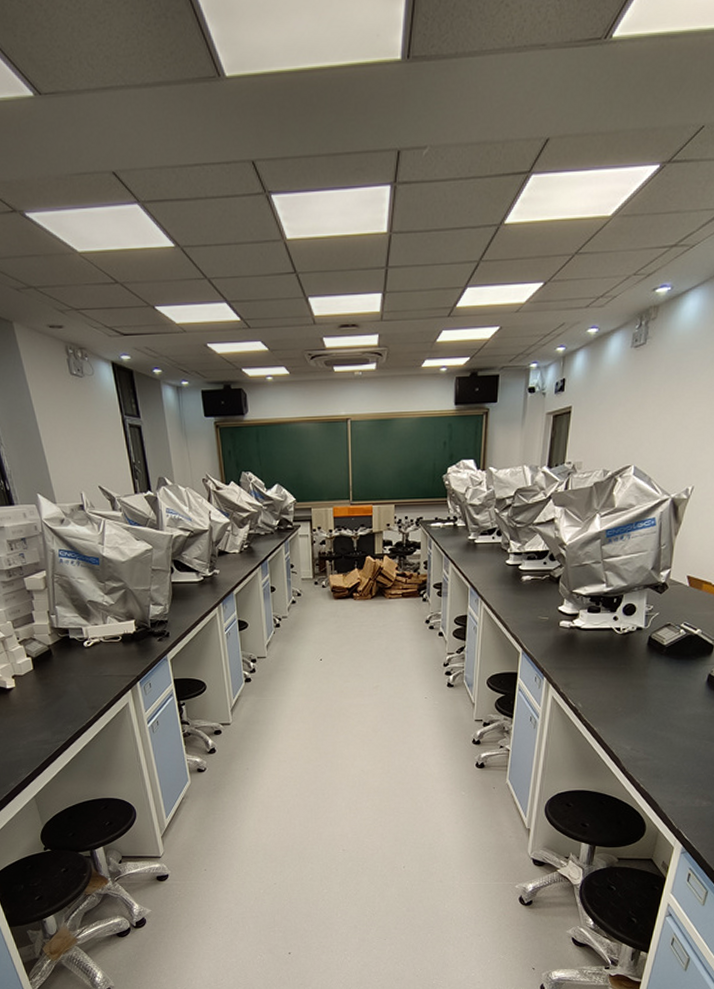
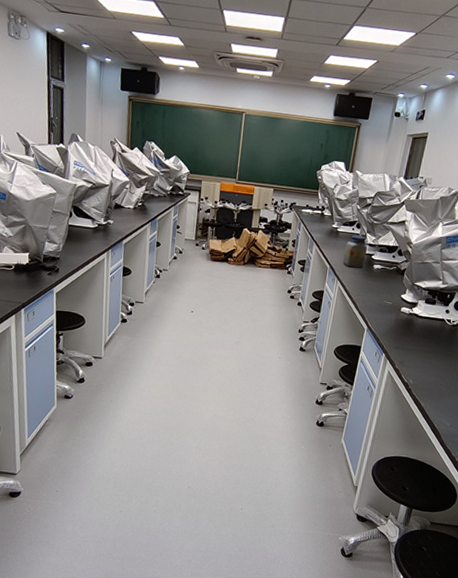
jar: none [485,545,513,584] -> present [343,235,368,269]

